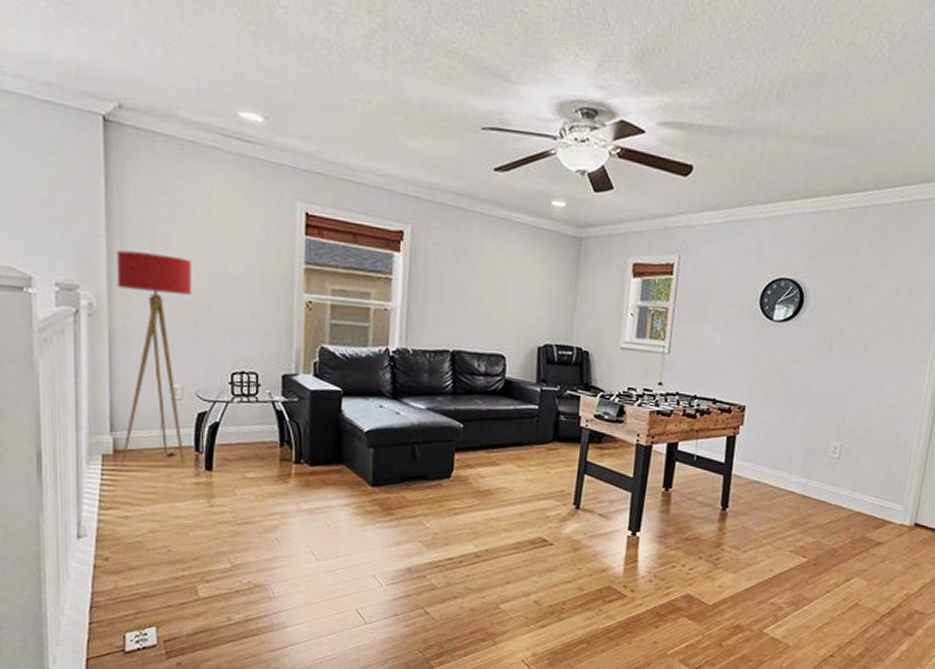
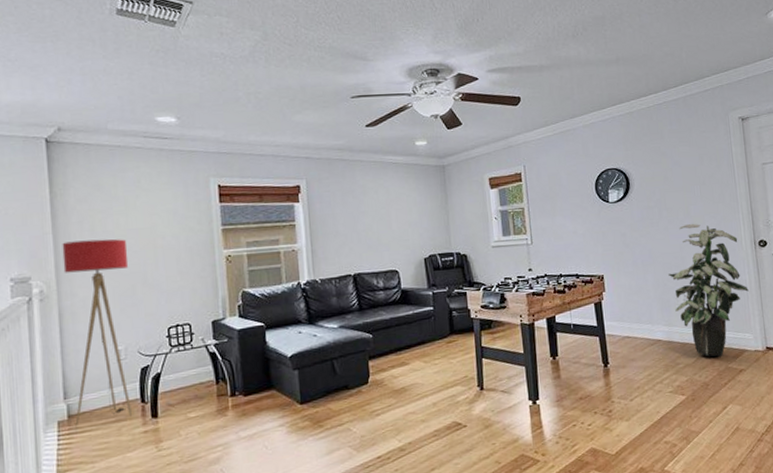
indoor plant: none [820,364,917,524] -> present [668,224,749,357]

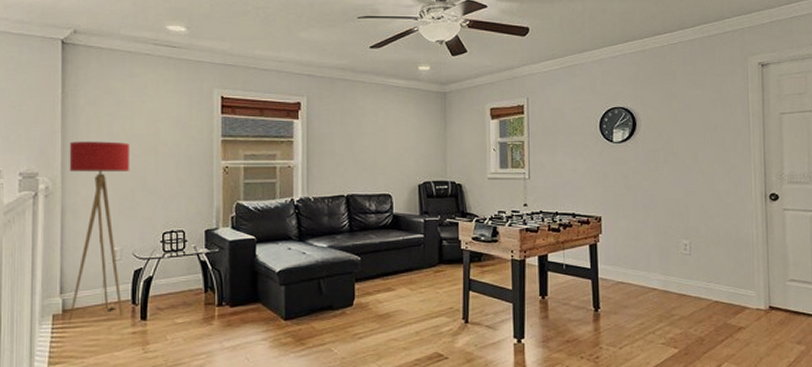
indoor plant: present [668,224,749,357] -> none [670,171,755,312]

